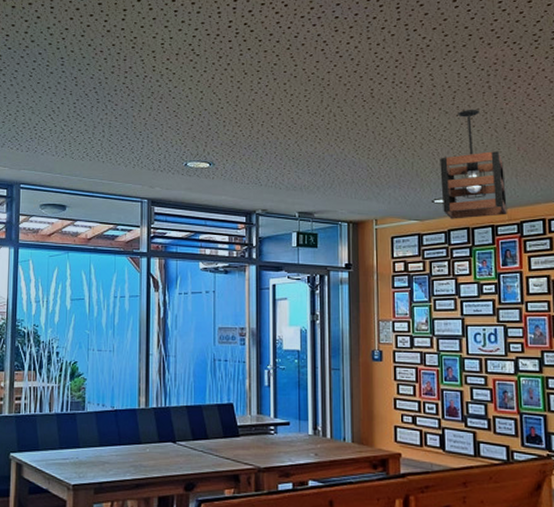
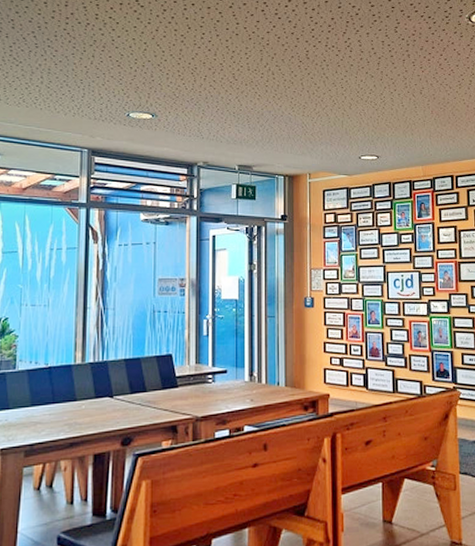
pendant light: present [440,109,507,219] -> none [366,74,422,175]

